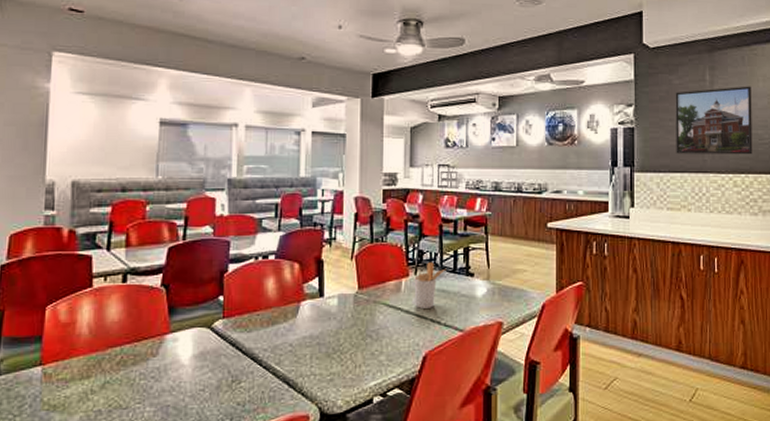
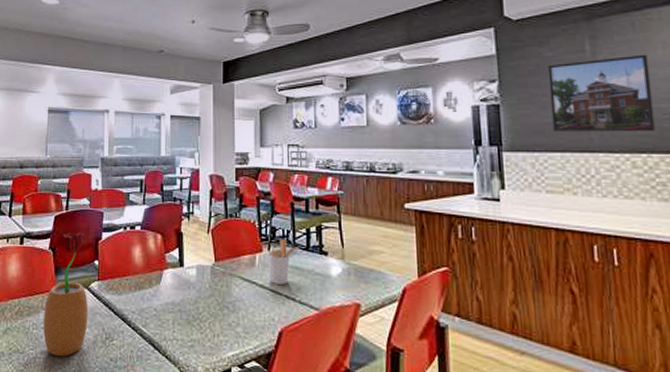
potted flower: none [153,264,211,408] -> present [43,232,89,357]

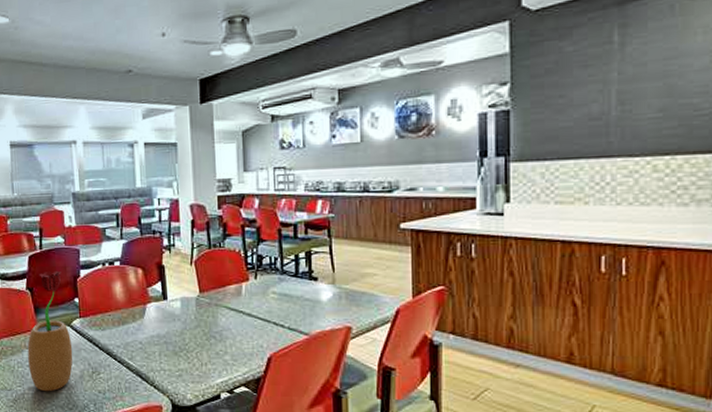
utensil holder: present [267,239,299,285] -> none [254,267,288,312]
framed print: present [547,54,656,132] -> none [568,42,684,137]

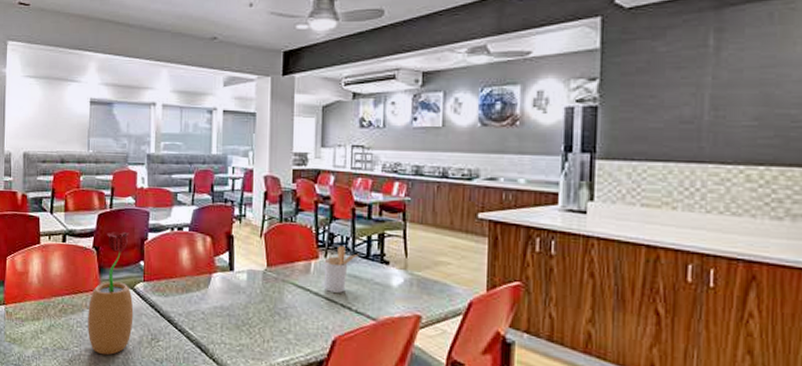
utensil holder: none [254,267,288,312] -> present [323,246,359,293]

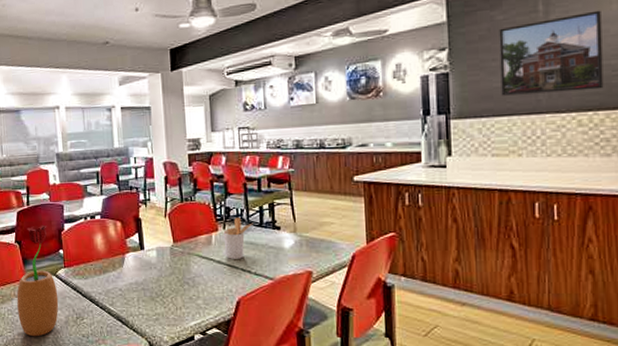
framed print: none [658,51,783,142] -> present [499,10,604,96]

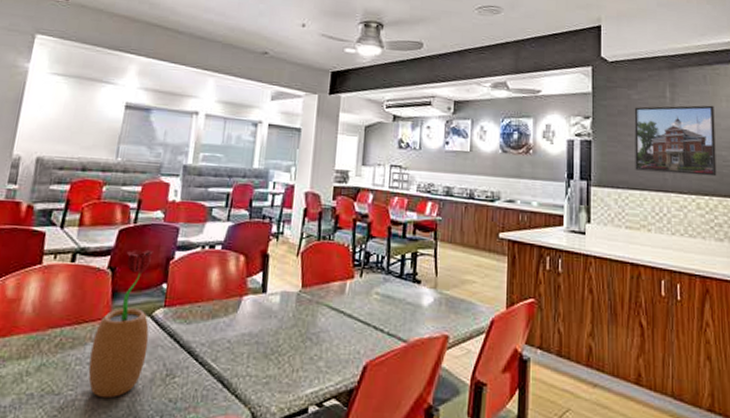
utensil holder: present [223,218,253,259] -> none [358,265,393,314]

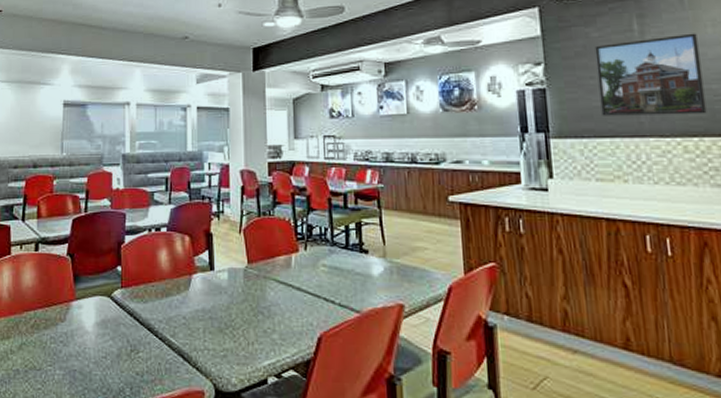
potted flower: present [88,249,154,399] -> none [62,235,111,373]

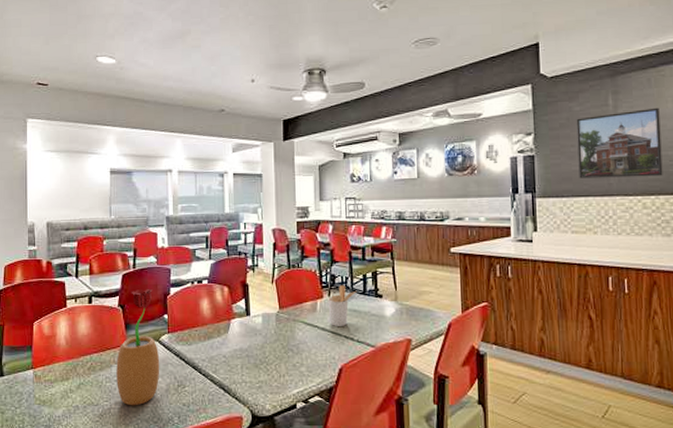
potted flower: none [62,235,111,373] -> present [116,288,160,406]
utensil holder: none [304,237,338,286] -> present [328,285,357,326]

